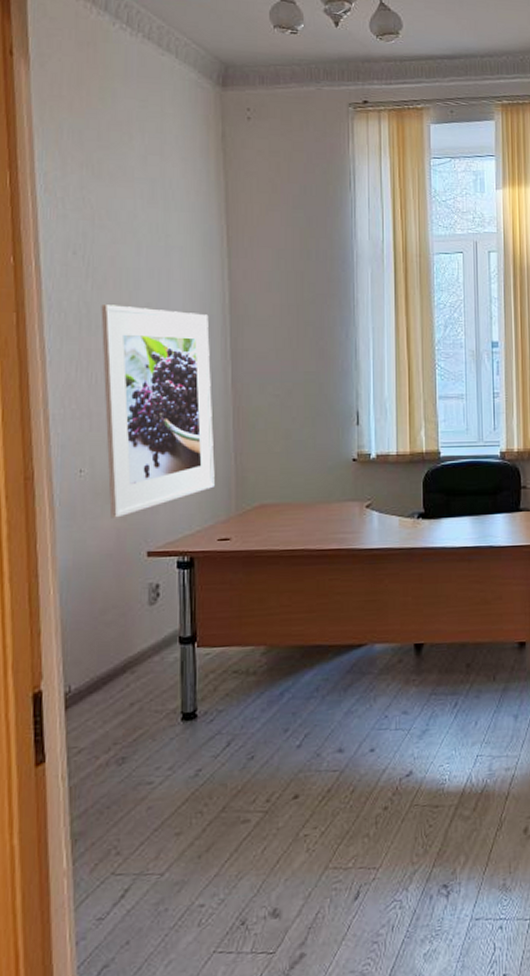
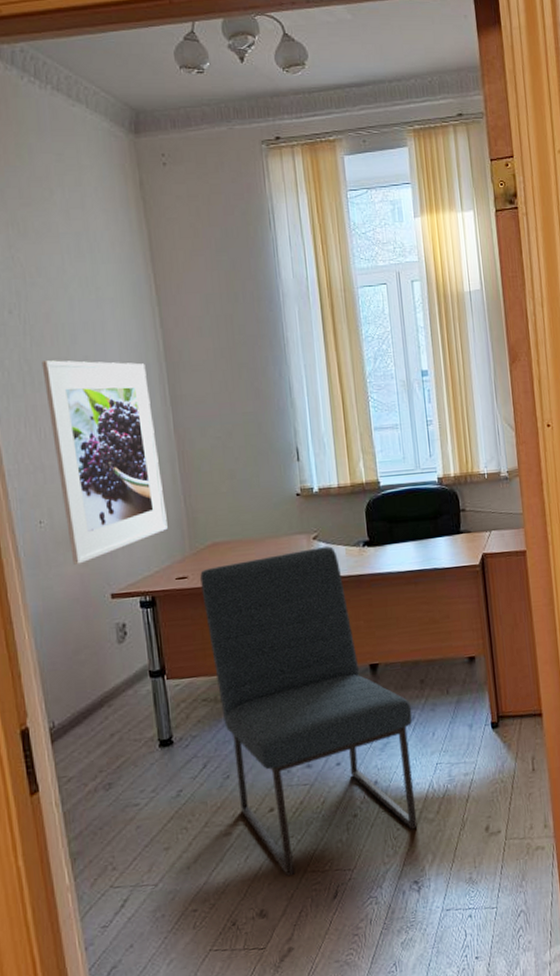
chair: none [244,516,455,873] -> present [200,546,418,877]

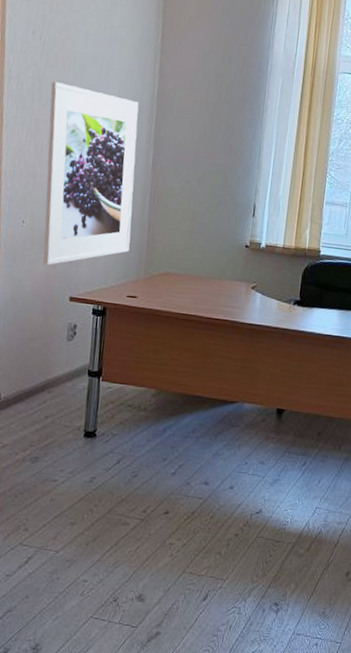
chair: present [200,546,418,877] -> none [141,293,305,573]

